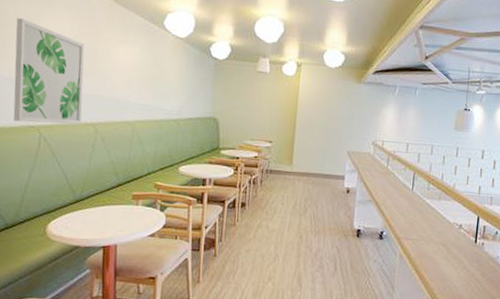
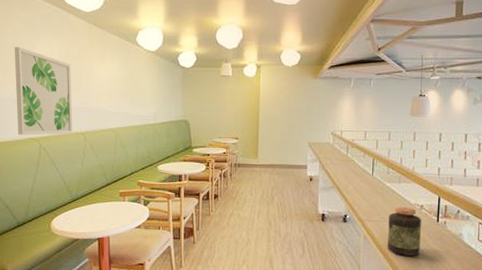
jar: none [424,225,459,278] -> present [388,206,421,256]

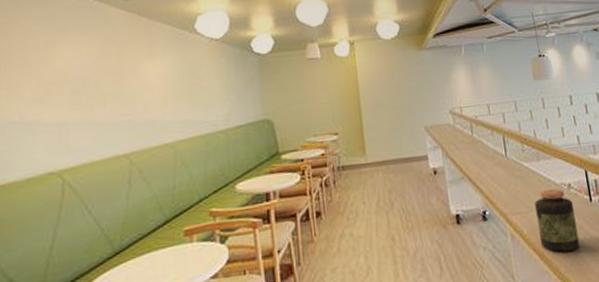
wall art: present [14,47,73,135] -> none [24,51,112,171]

